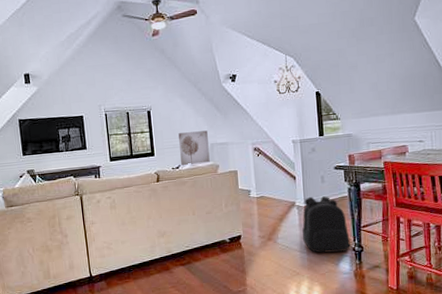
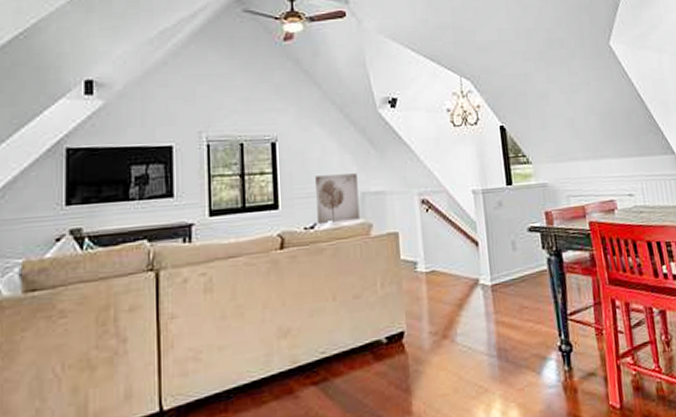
backpack: present [301,196,351,253] -> none [489,270,556,357]

